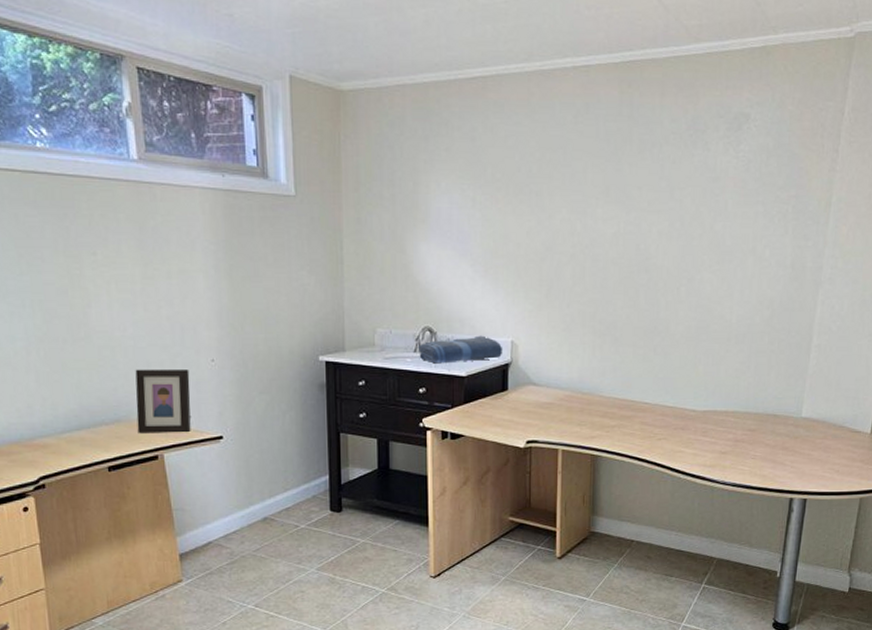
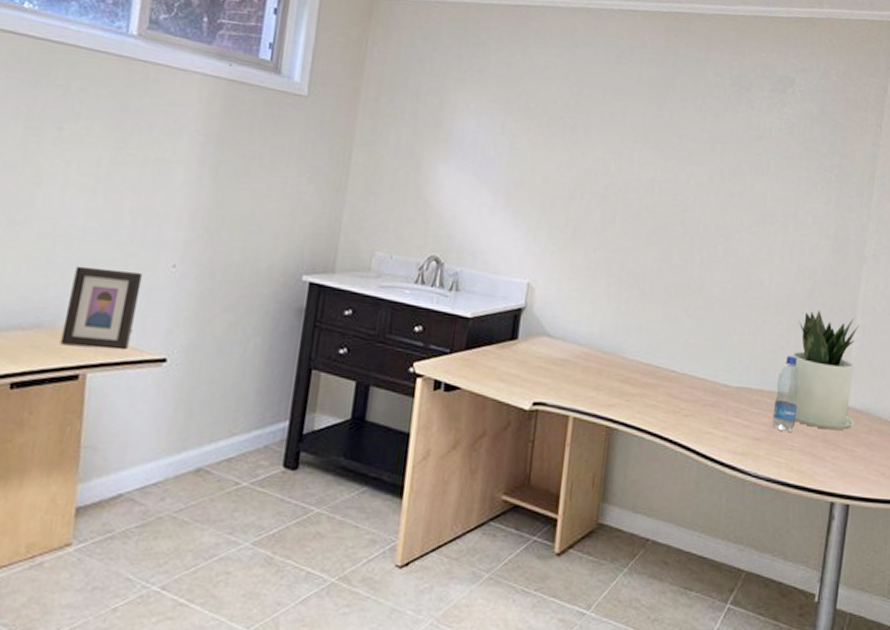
towel: present [417,335,503,364] -> none [419,272,518,302]
bottle: none [736,379,762,445] -> present [772,355,802,433]
planter: none [753,336,815,439] -> present [792,310,859,430]

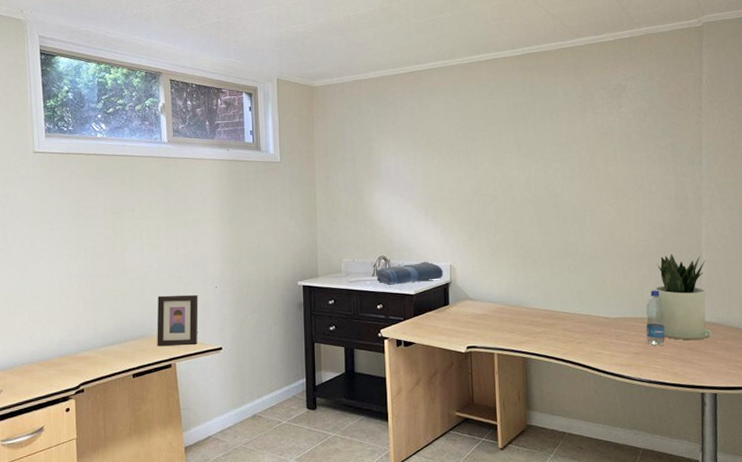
towel: none [419,272,518,302] -> present [375,261,444,285]

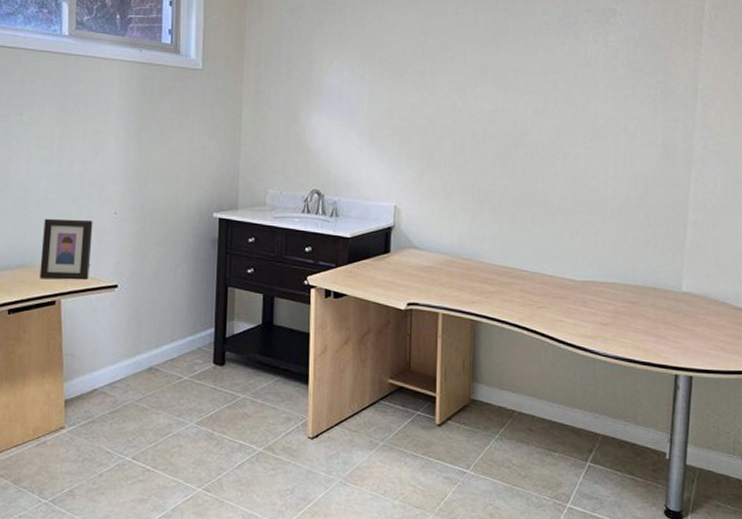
towel: present [375,261,444,285] -> none [305,199,387,225]
bottle: present [646,290,666,346] -> none [617,251,641,317]
planter: present [655,254,712,341] -> none [631,211,693,313]

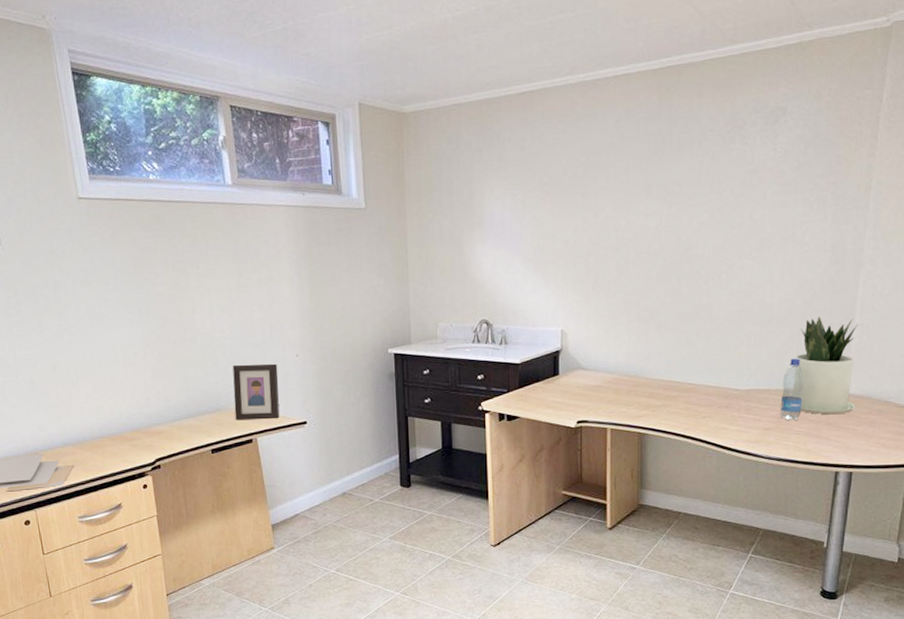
bottle: none [617,251,641,317] -> present [780,358,805,421]
planter: none [631,211,693,313] -> present [795,317,858,415]

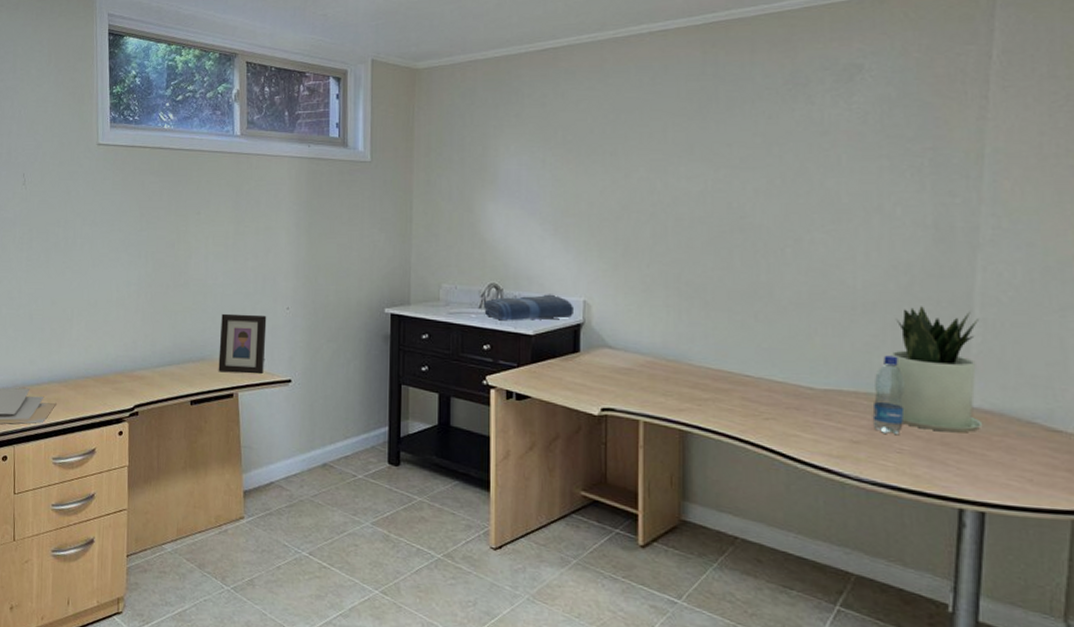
towel: none [475,326,554,353] -> present [483,294,575,321]

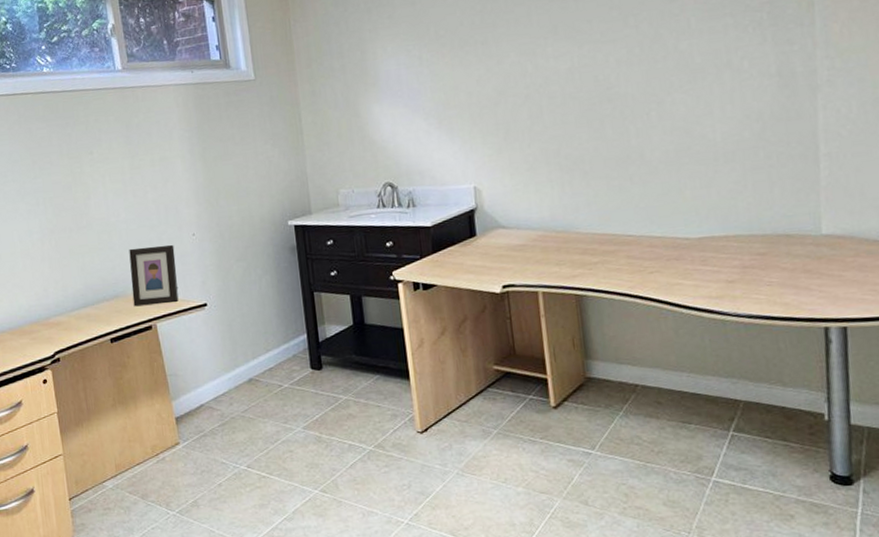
towel: present [483,294,575,321] -> none [380,184,467,217]
bottle: present [872,355,906,435] -> none [741,198,770,270]
planter: present [891,306,983,433] -> none [752,147,838,261]

